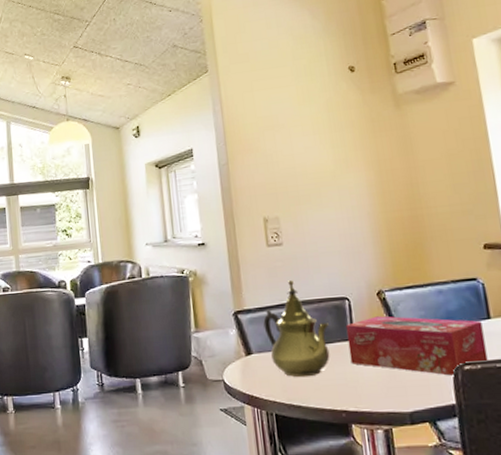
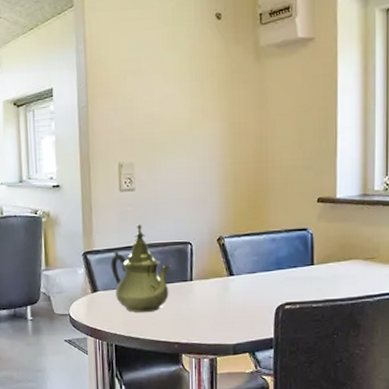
tissue box: present [346,316,488,376] -> none [186,260,306,314]

